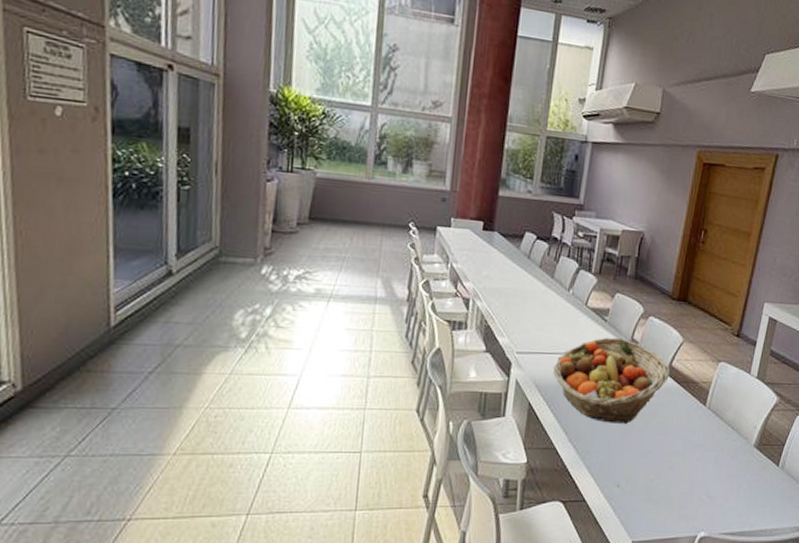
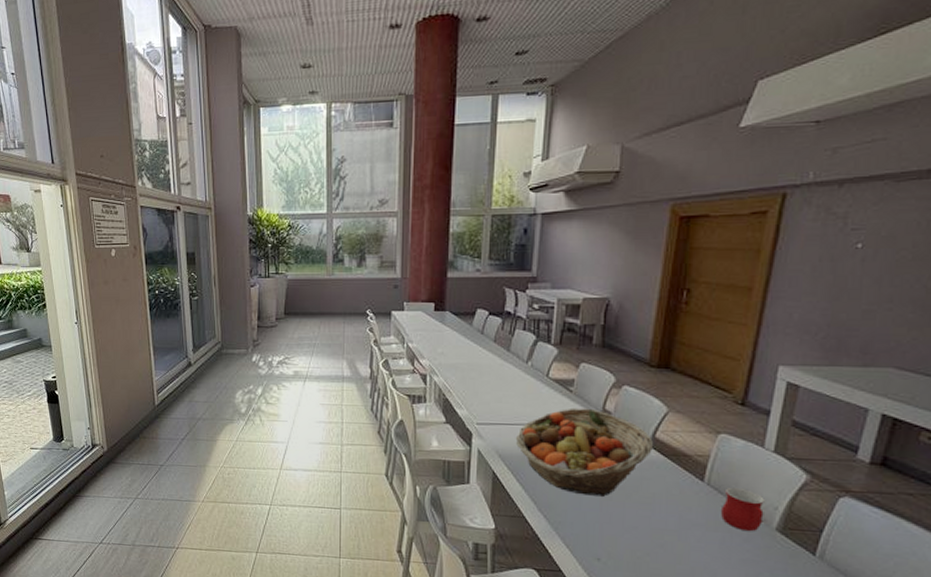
mug: none [716,410,748,449] -> present [721,487,765,532]

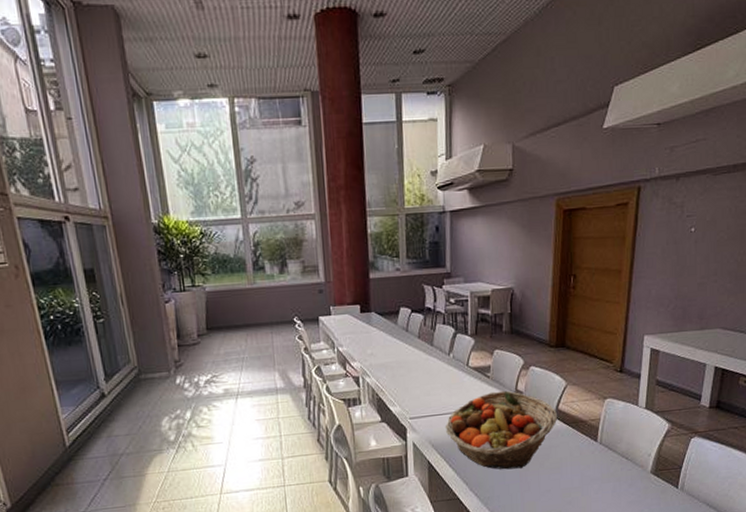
mug: present [721,487,765,532] -> none [612,442,642,478]

